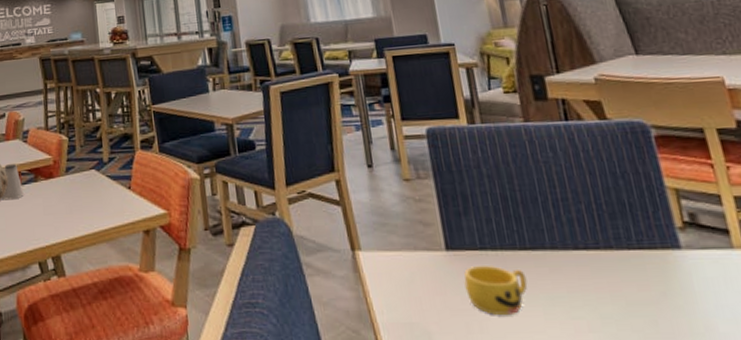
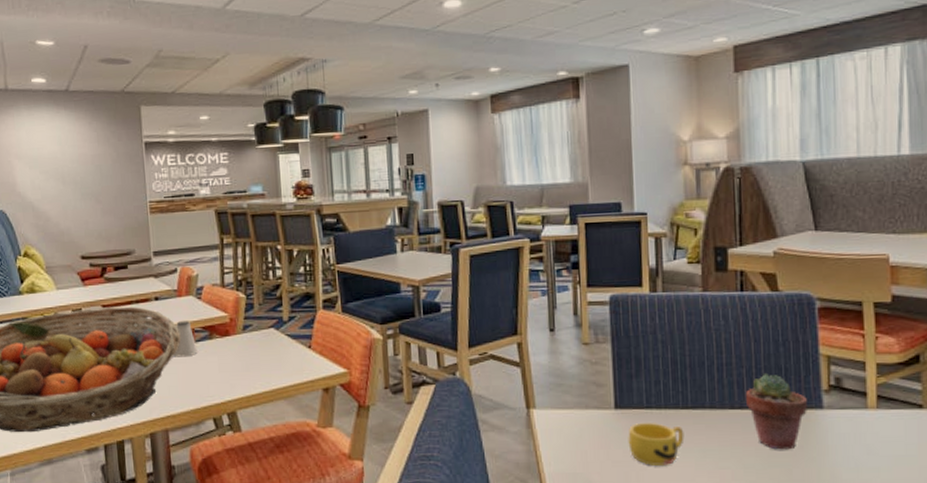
potted succulent: none [588,210,664,297] -> present [745,374,807,450]

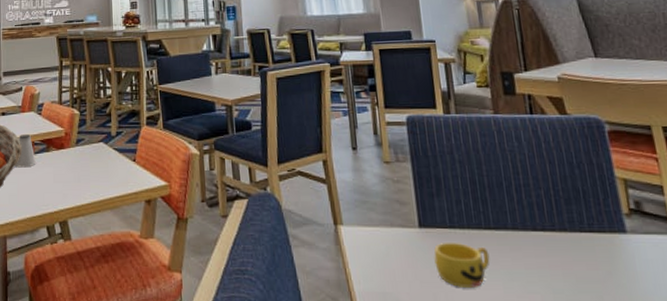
potted succulent: present [745,374,807,450] -> none [545,196,611,275]

